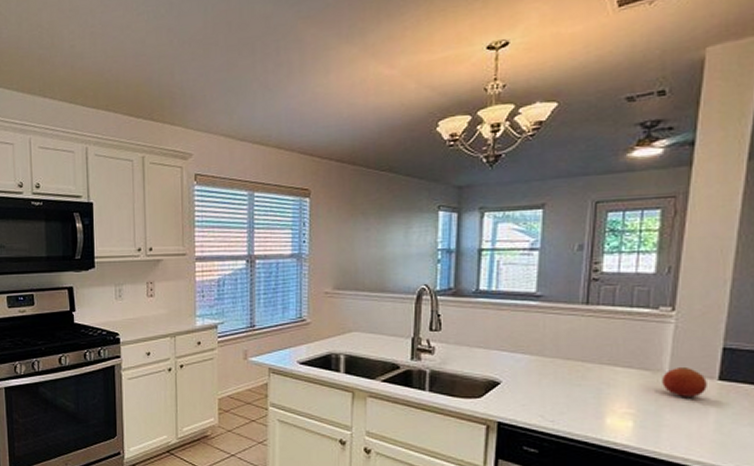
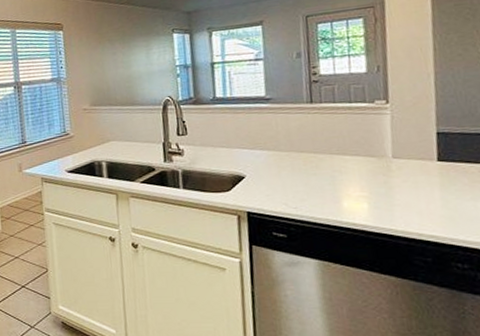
fruit: present [662,366,707,397] -> none [387,151,429,178]

